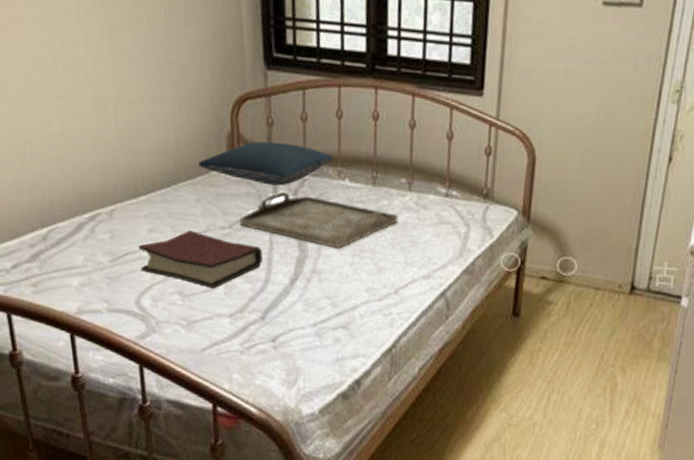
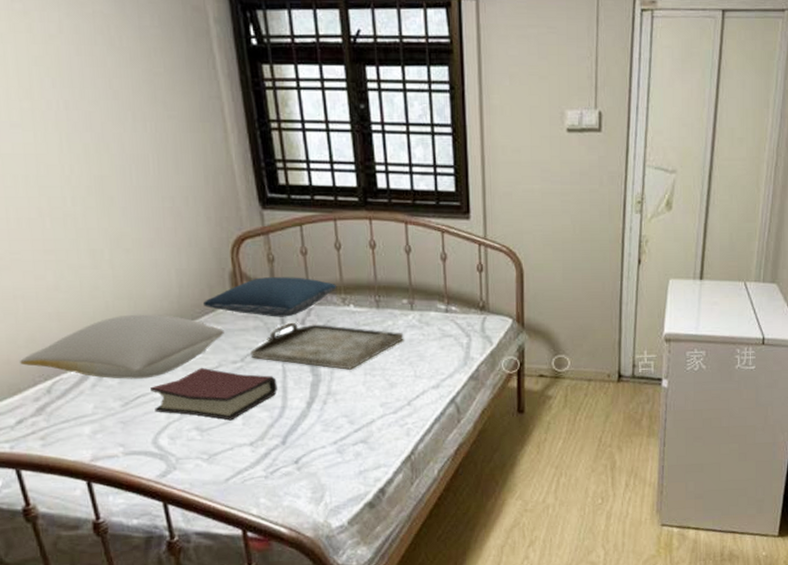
pillow: none [21,168,216,236] -> present [20,314,224,379]

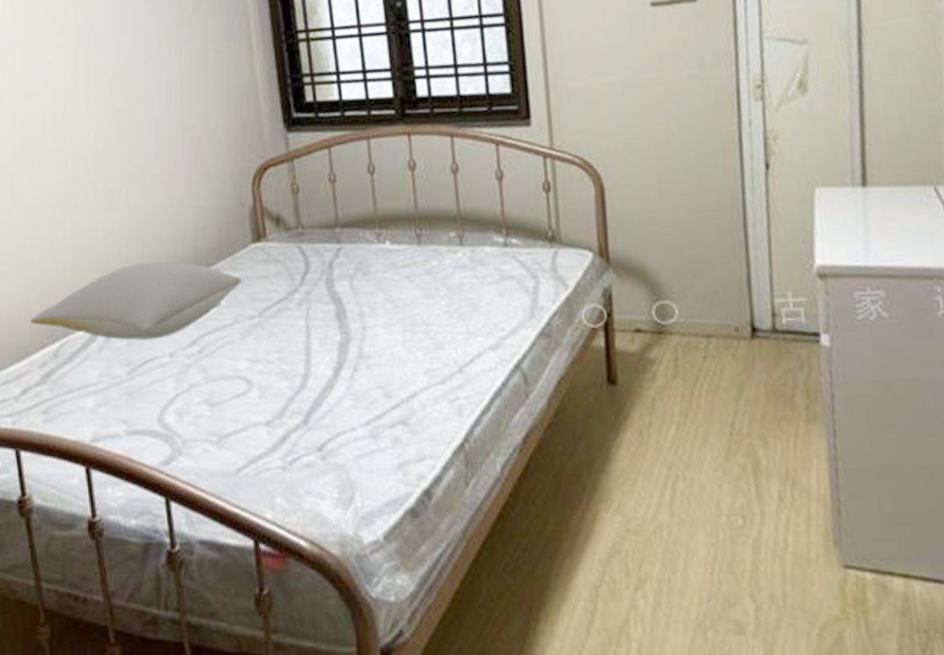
hardback book: present [150,368,277,421] -> none [159,325,299,392]
pillow: present [203,277,336,317] -> none [220,209,369,261]
serving tray: present [250,322,404,370] -> none [270,265,453,326]

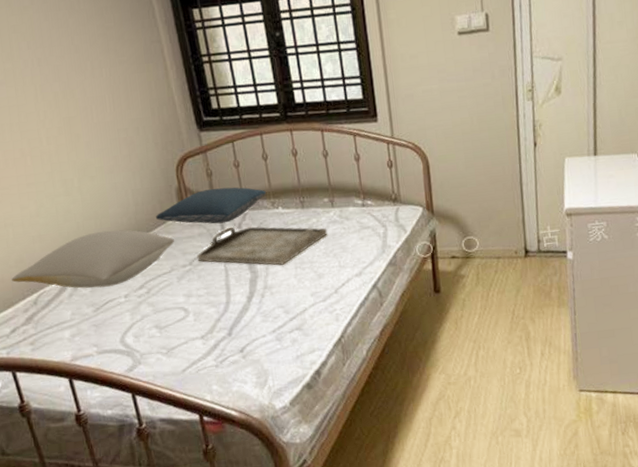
pillow: none [220,209,369,261] -> present [156,187,266,224]
serving tray: none [270,265,453,326] -> present [197,226,328,265]

